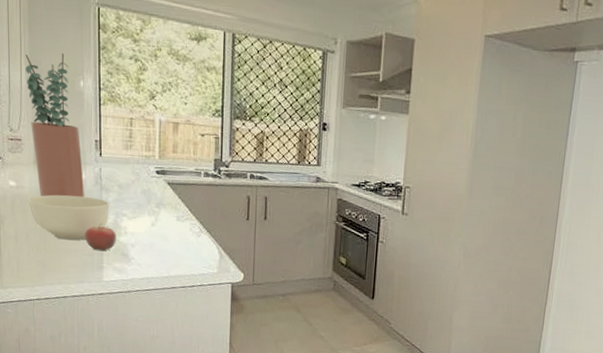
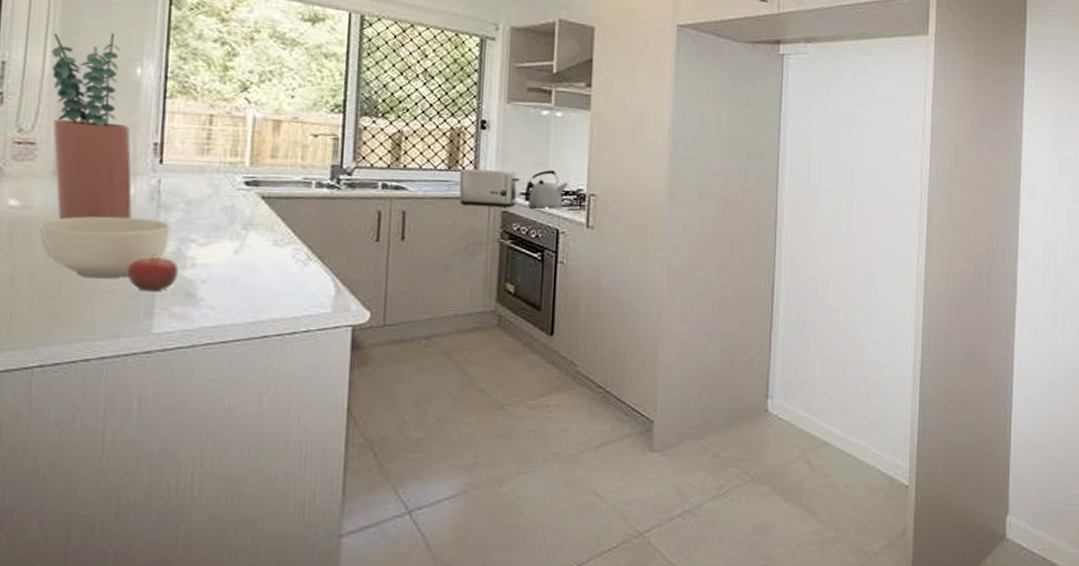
toaster: none [306,163,352,197] -> present [459,168,520,208]
kettle: none [354,165,389,199] -> present [524,170,568,210]

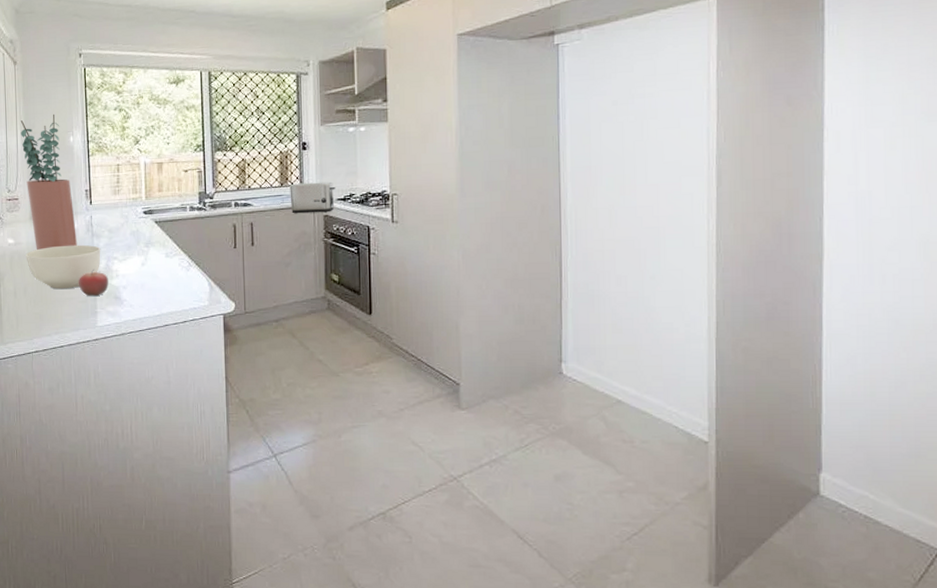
kettle: present [524,170,568,210] -> none [340,177,374,211]

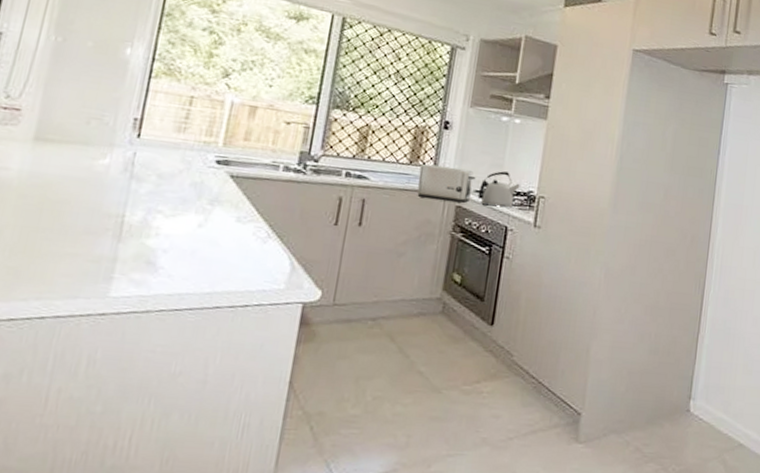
vase: present [20,113,78,251] -> none [33,11,115,187]
bowl: present [26,244,101,290] -> none [12,180,140,242]
fruit: present [78,269,108,296] -> none [91,220,142,257]
kettle: none [340,177,374,211] -> present [477,171,520,208]

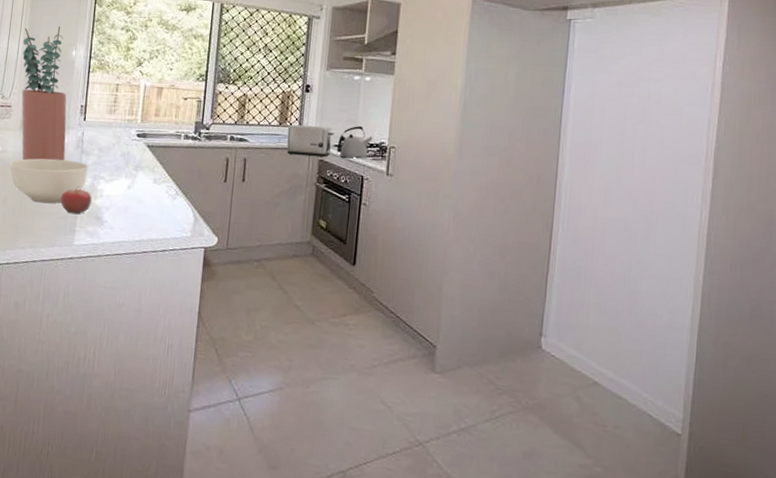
bowl: none [12,180,140,242] -> present [10,158,88,204]
vase: none [33,11,115,187] -> present [21,26,67,161]
fruit: none [91,220,142,257] -> present [60,186,92,214]

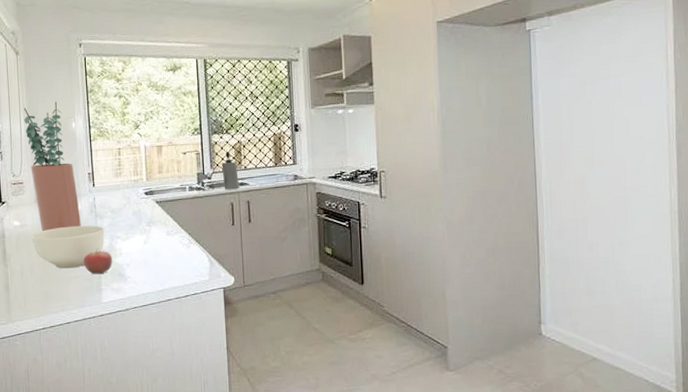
soap dispenser: none [221,103,239,145] -> present [219,152,239,190]
toaster: present [286,124,334,158] -> none [283,160,327,192]
kettle: present [336,126,373,159] -> none [331,156,363,188]

